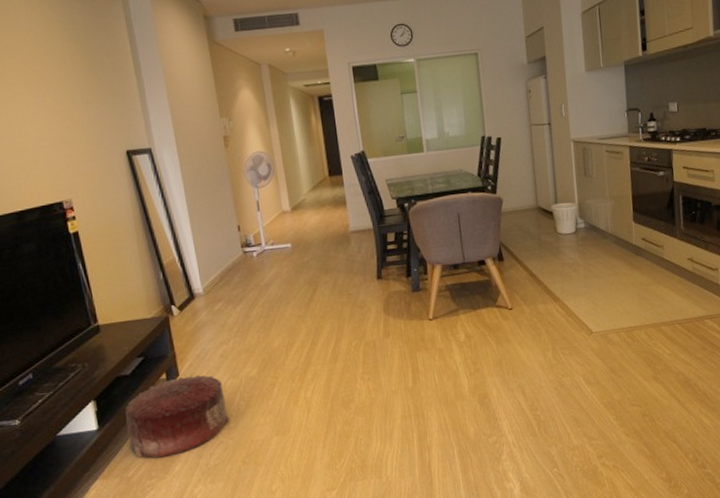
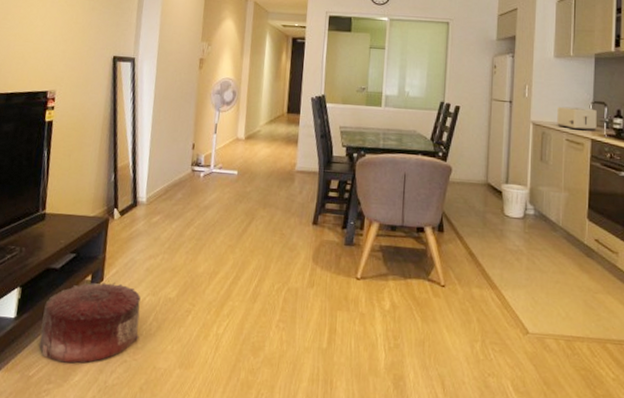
toaster: none [594,117,633,141] -> present [557,106,597,131]

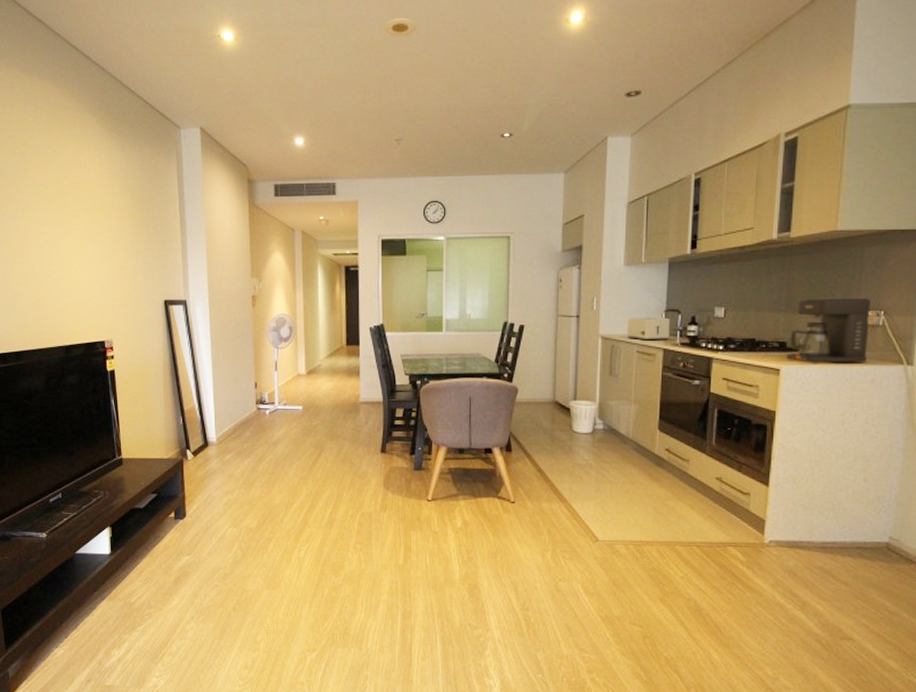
pouf: present [39,282,141,364] -> none [135,518,227,590]

